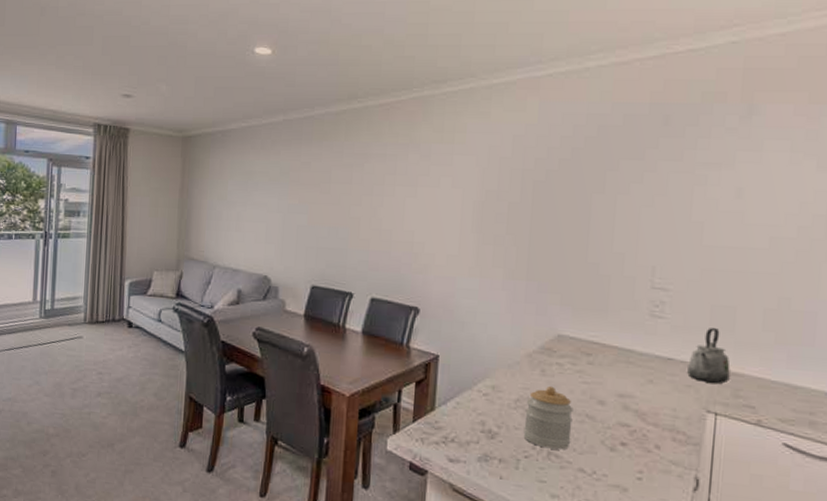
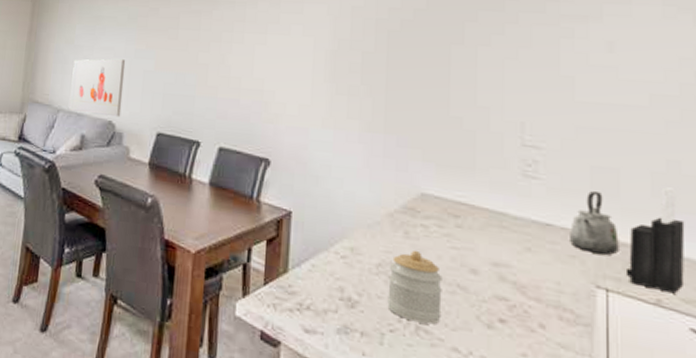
wall art: none [224,214,279,272] -> present [69,59,126,117]
knife block: none [733,322,789,415] -> present [625,187,685,294]

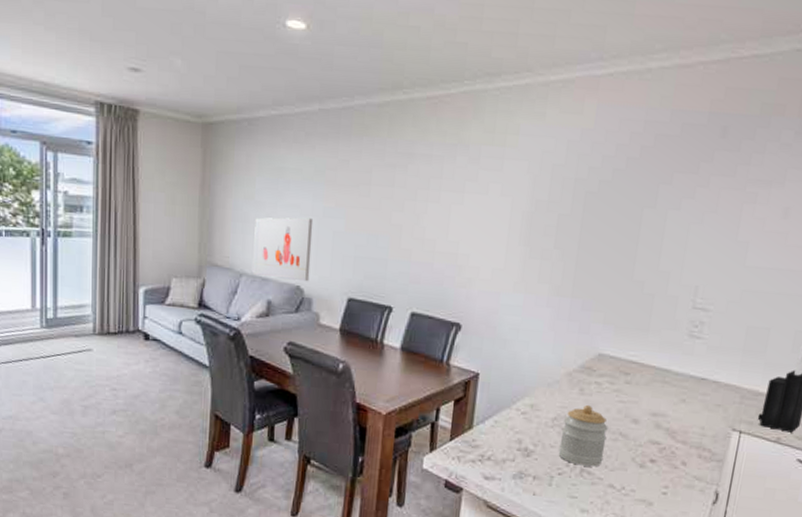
kettle: present [570,191,619,255] -> none [718,349,759,403]

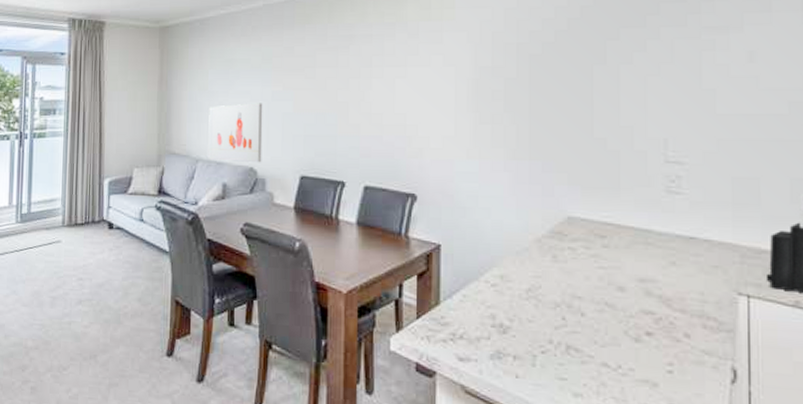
jar: present [558,404,608,467] -> none [538,272,591,343]

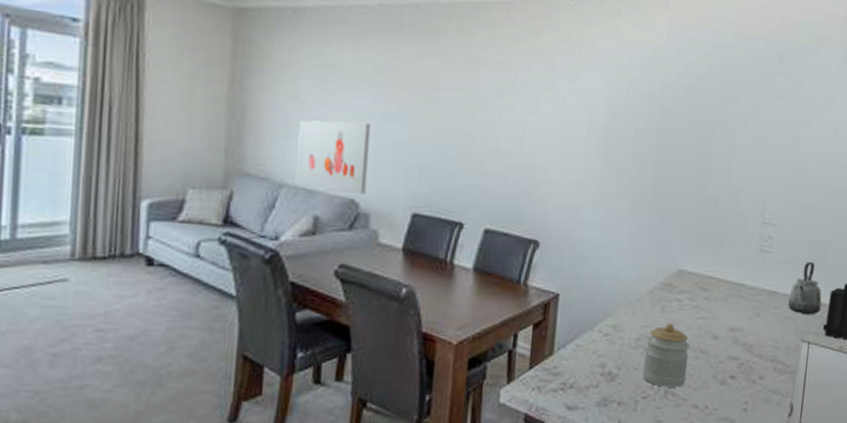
jar: none [538,272,591,343] -> present [642,322,690,388]
kettle: none [713,202,760,262] -> present [788,262,822,314]

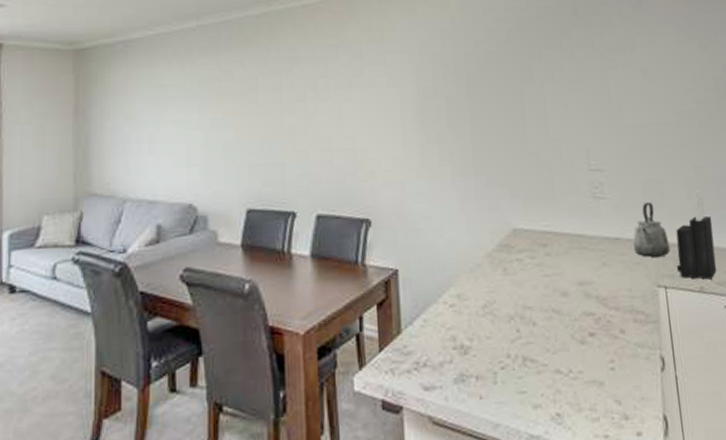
wall art: present [295,120,372,195] -> none [137,131,202,200]
jar: present [642,322,690,388] -> none [493,284,543,354]

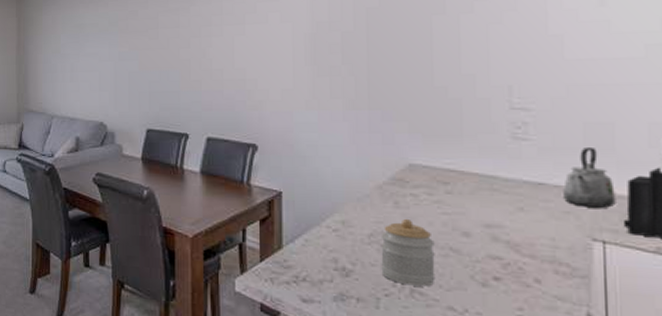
jar: none [493,284,543,354] -> present [380,218,436,287]

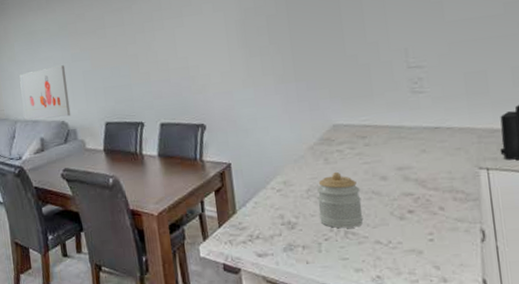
wall art: none [62,63,111,118] -> present [19,65,71,120]
kettle: present [563,148,616,208] -> none [454,93,493,143]

